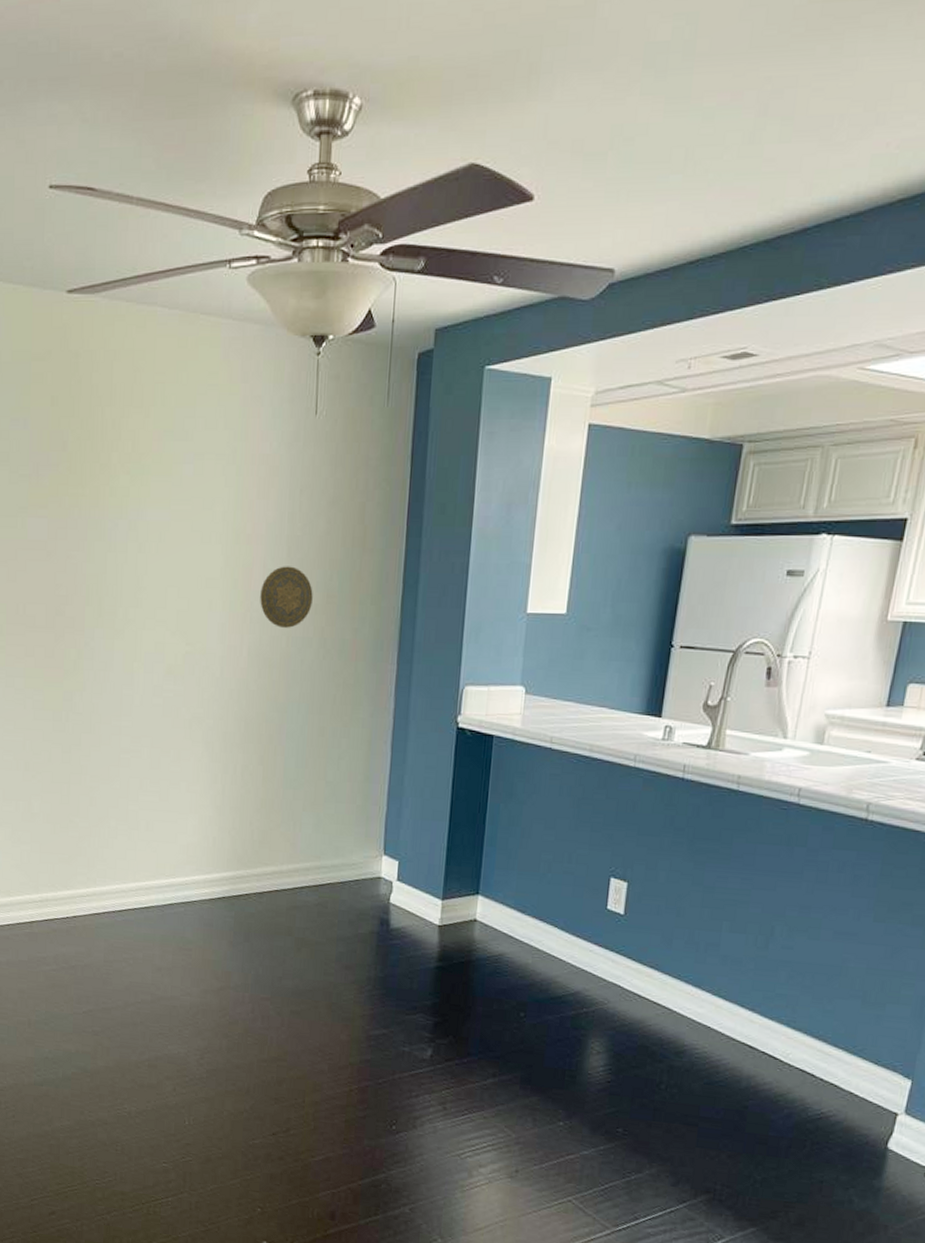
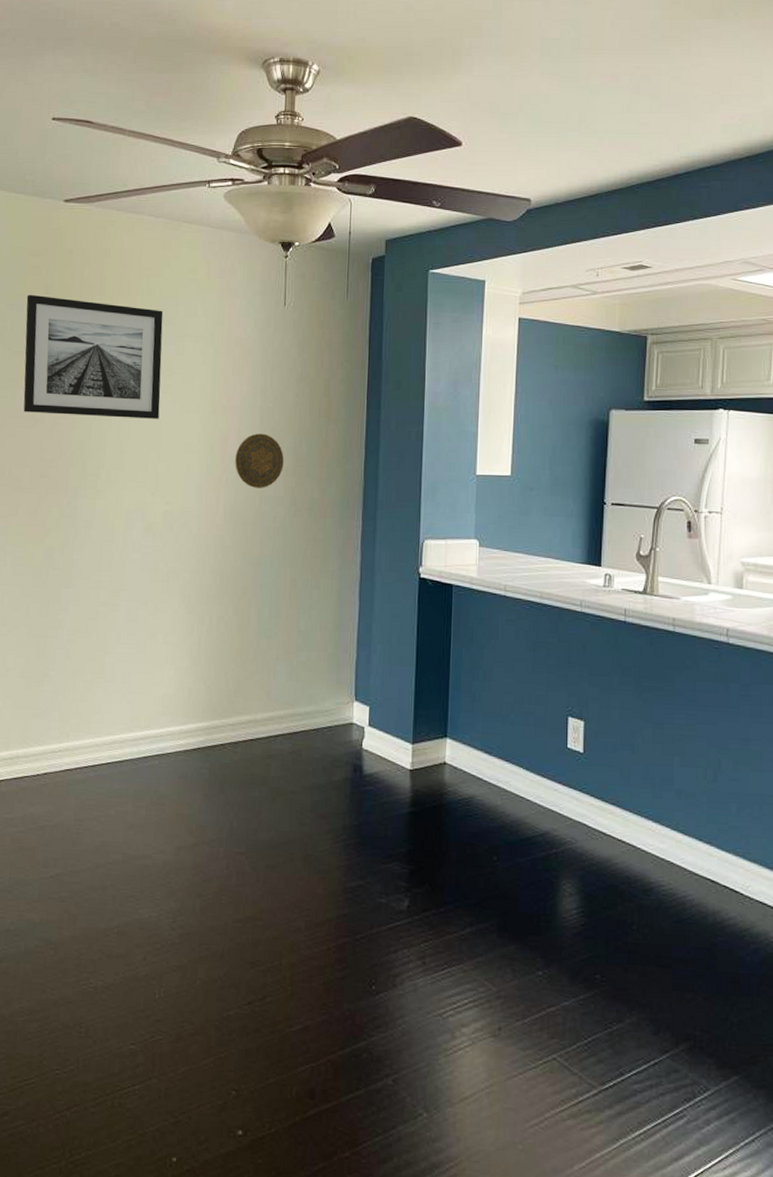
wall art: none [31,407,181,550] -> present [23,294,163,419]

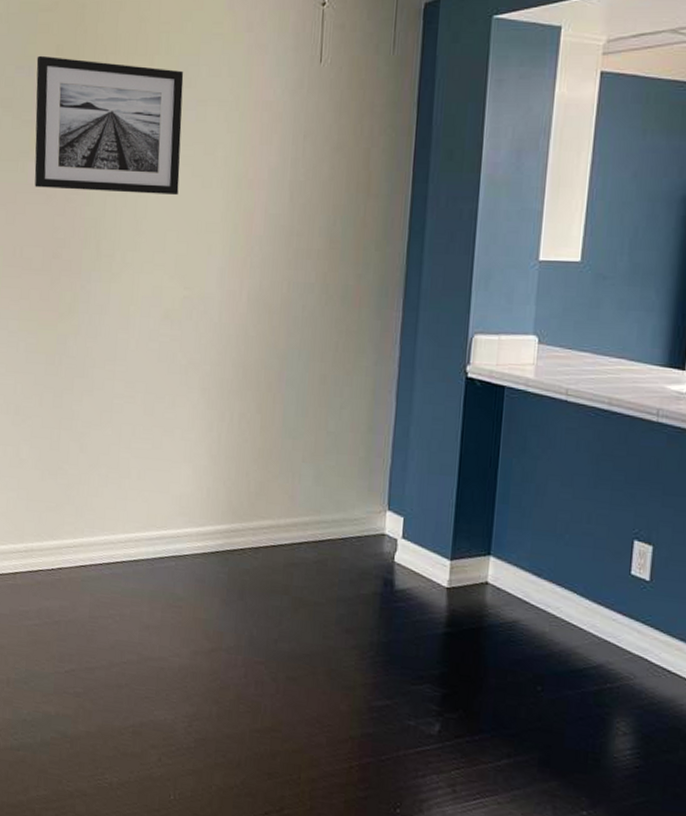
decorative plate: present [235,433,284,488] -> none [261,211,316,273]

